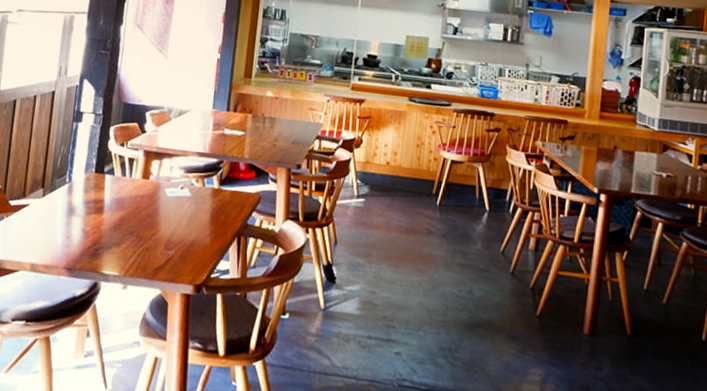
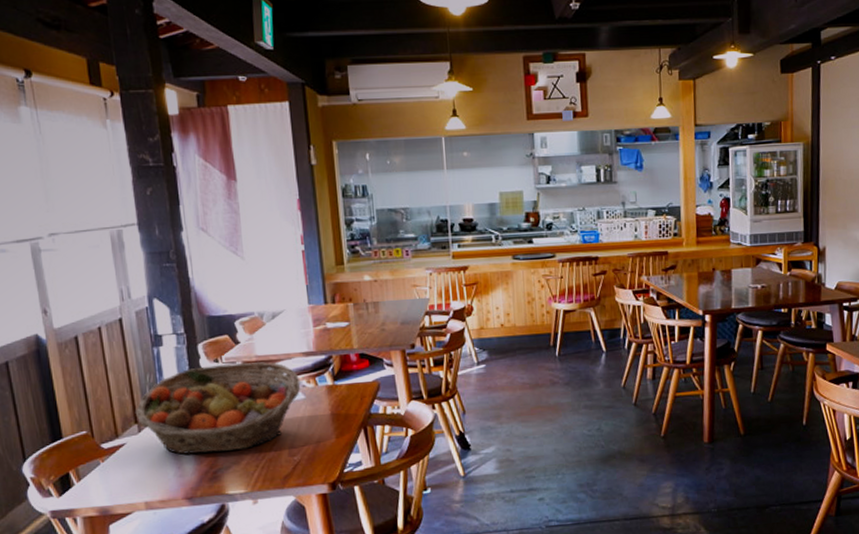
fruit basket: none [44,147,190,234] -> present [136,362,301,454]

